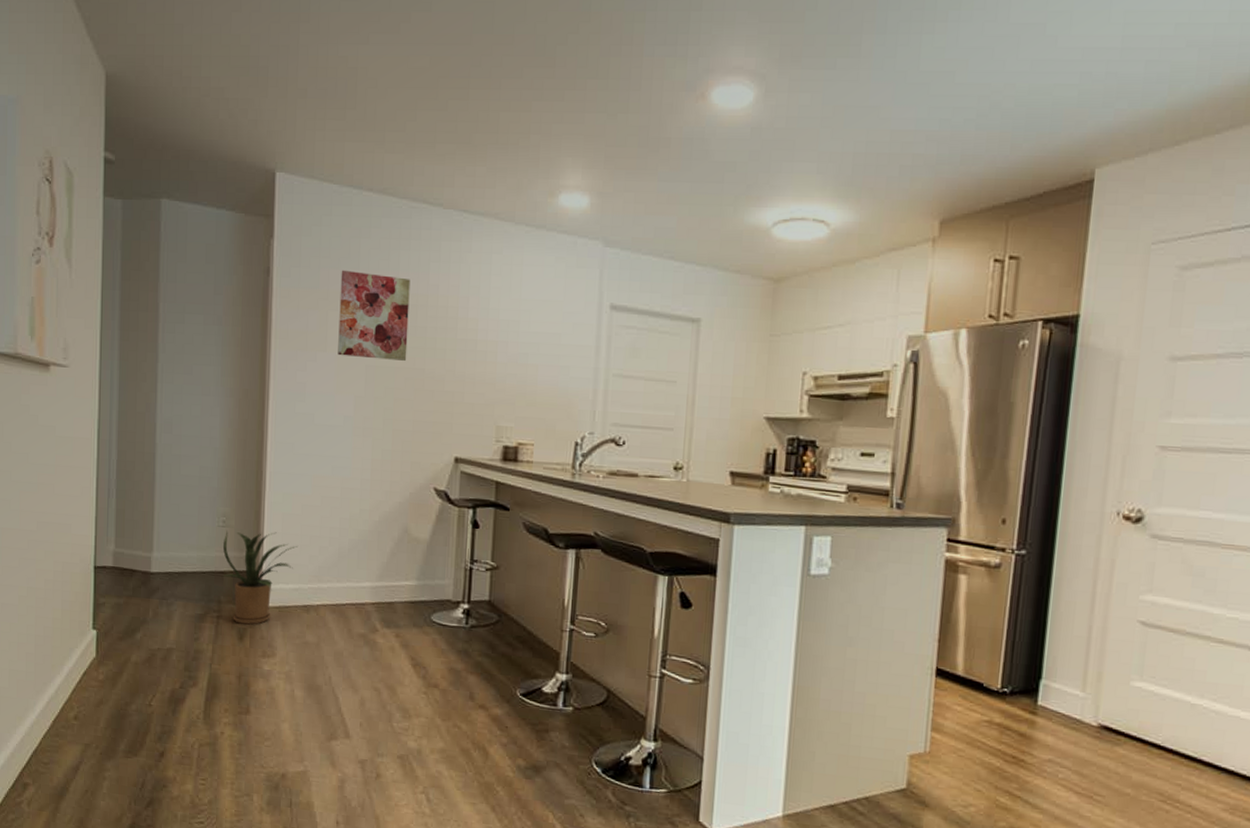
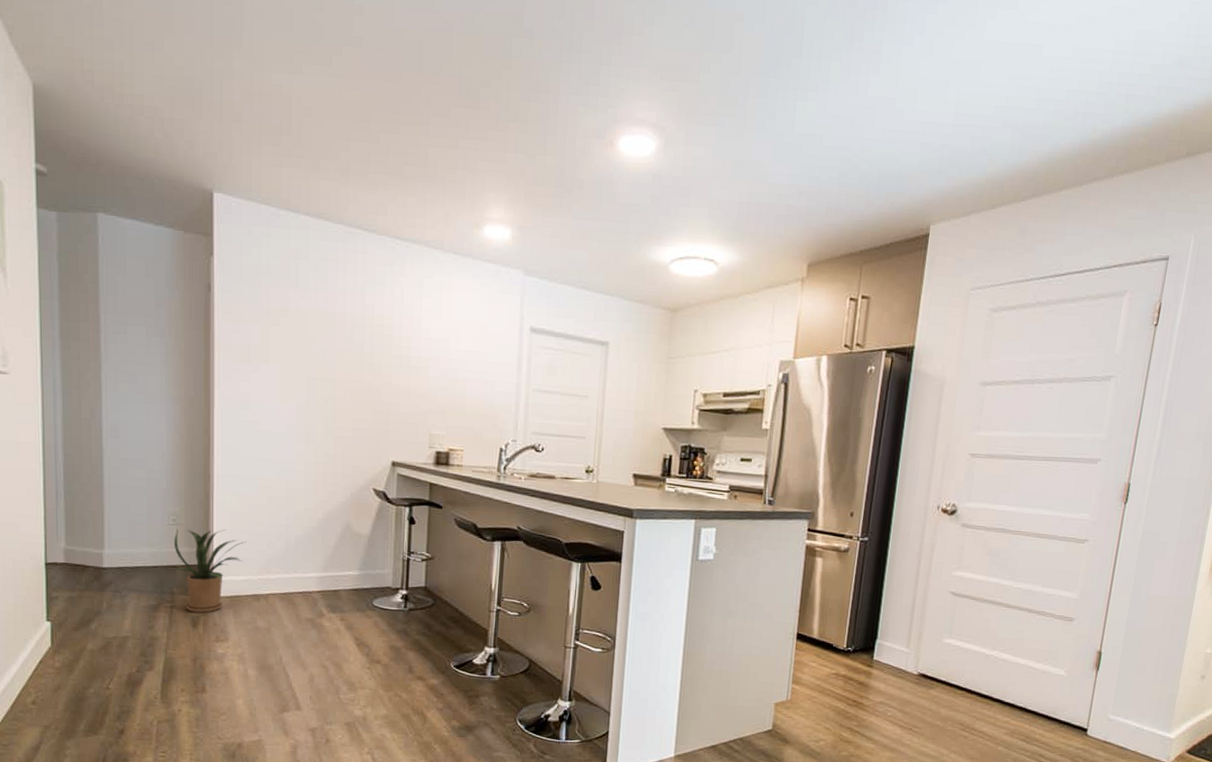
wall art: present [338,270,410,361] -> none [280,288,347,374]

